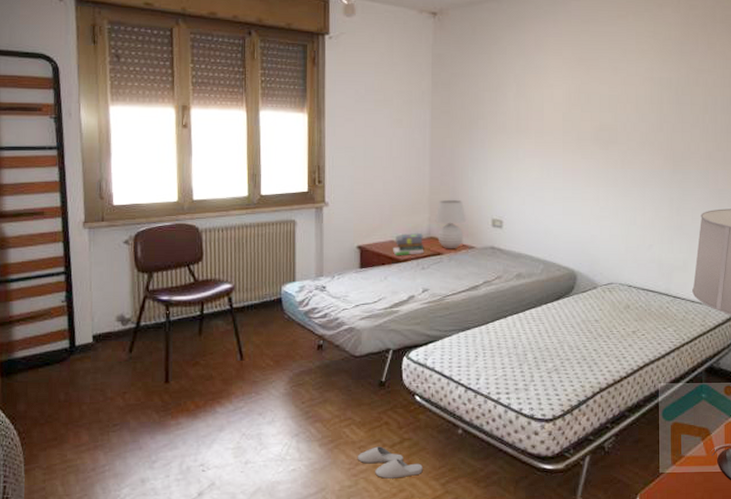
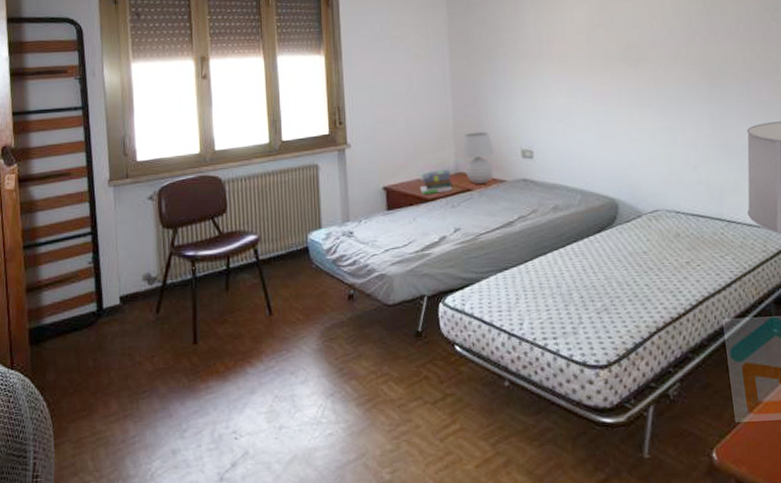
slippers: present [357,446,423,479] -> none [397,404,470,441]

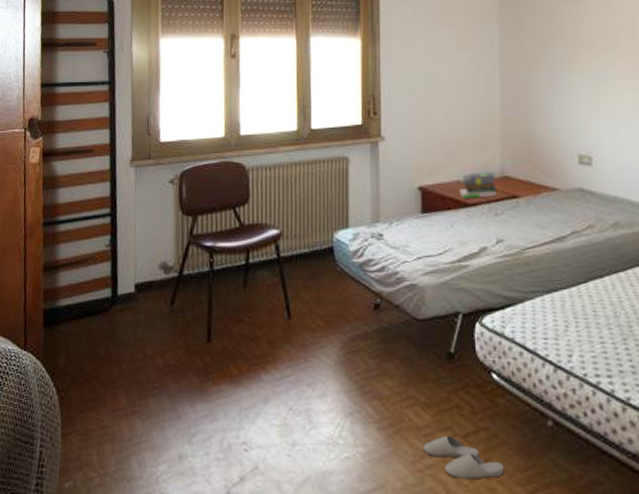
slippers: none [397,404,470,441] -> present [422,435,504,480]
table lamp: present [462,132,493,185] -> none [509,133,545,192]

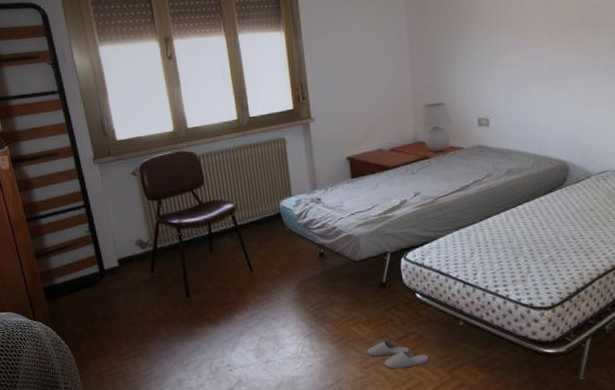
books: present [460,172,497,200] -> none [381,139,412,164]
table lamp: none [509,133,545,192] -> present [420,102,451,153]

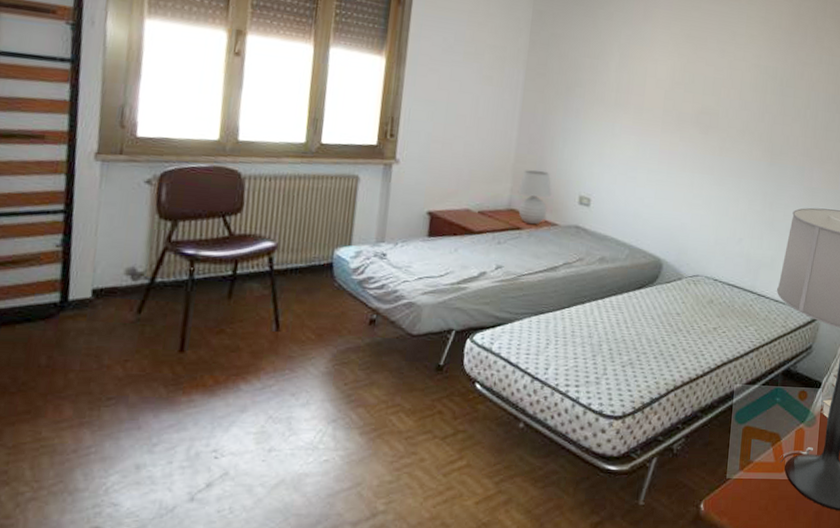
slippers: present [366,341,429,369] -> none [402,438,476,475]

